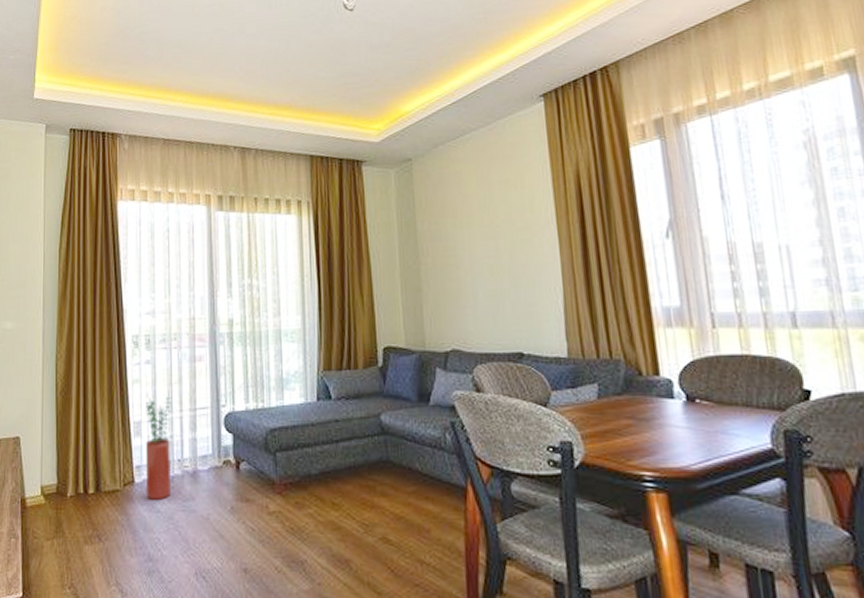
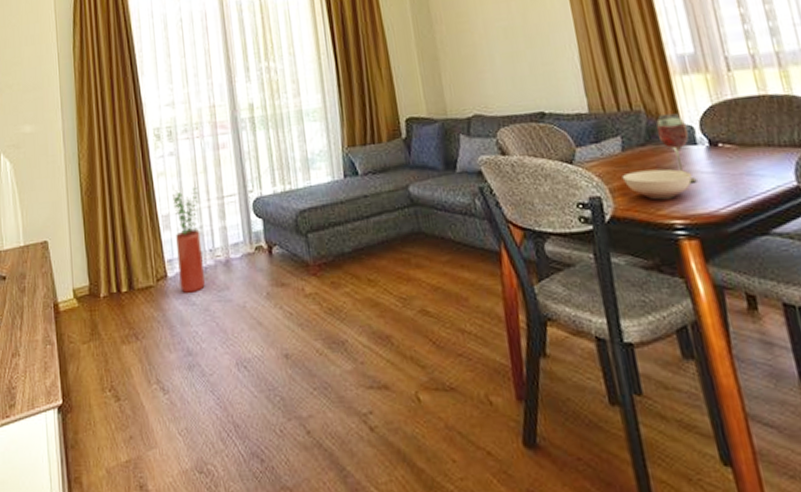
bowl: none [595,419,666,450] -> present [621,169,693,200]
wineglass: none [634,365,671,436] -> present [656,113,697,183]

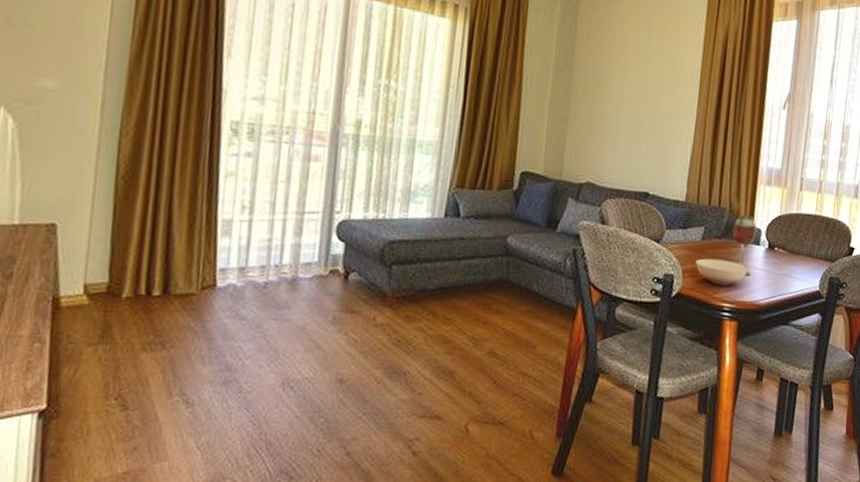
vase: present [173,182,206,293] -> none [230,190,274,307]

